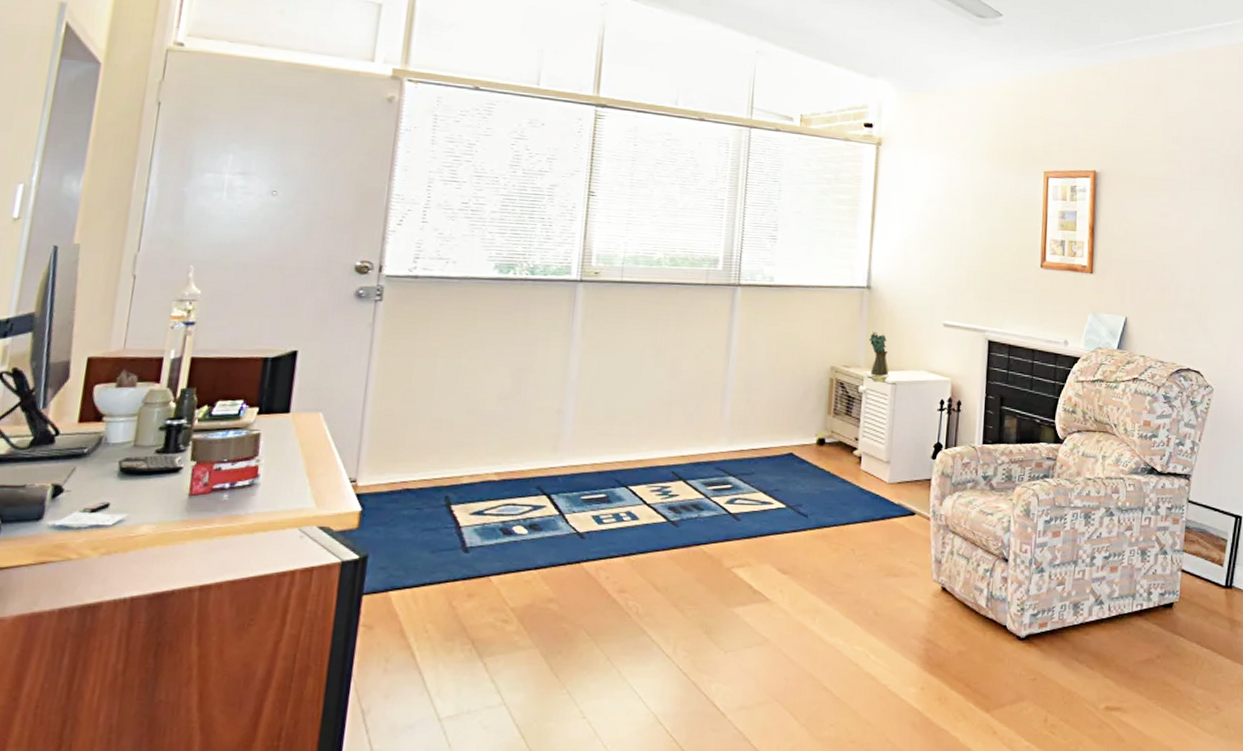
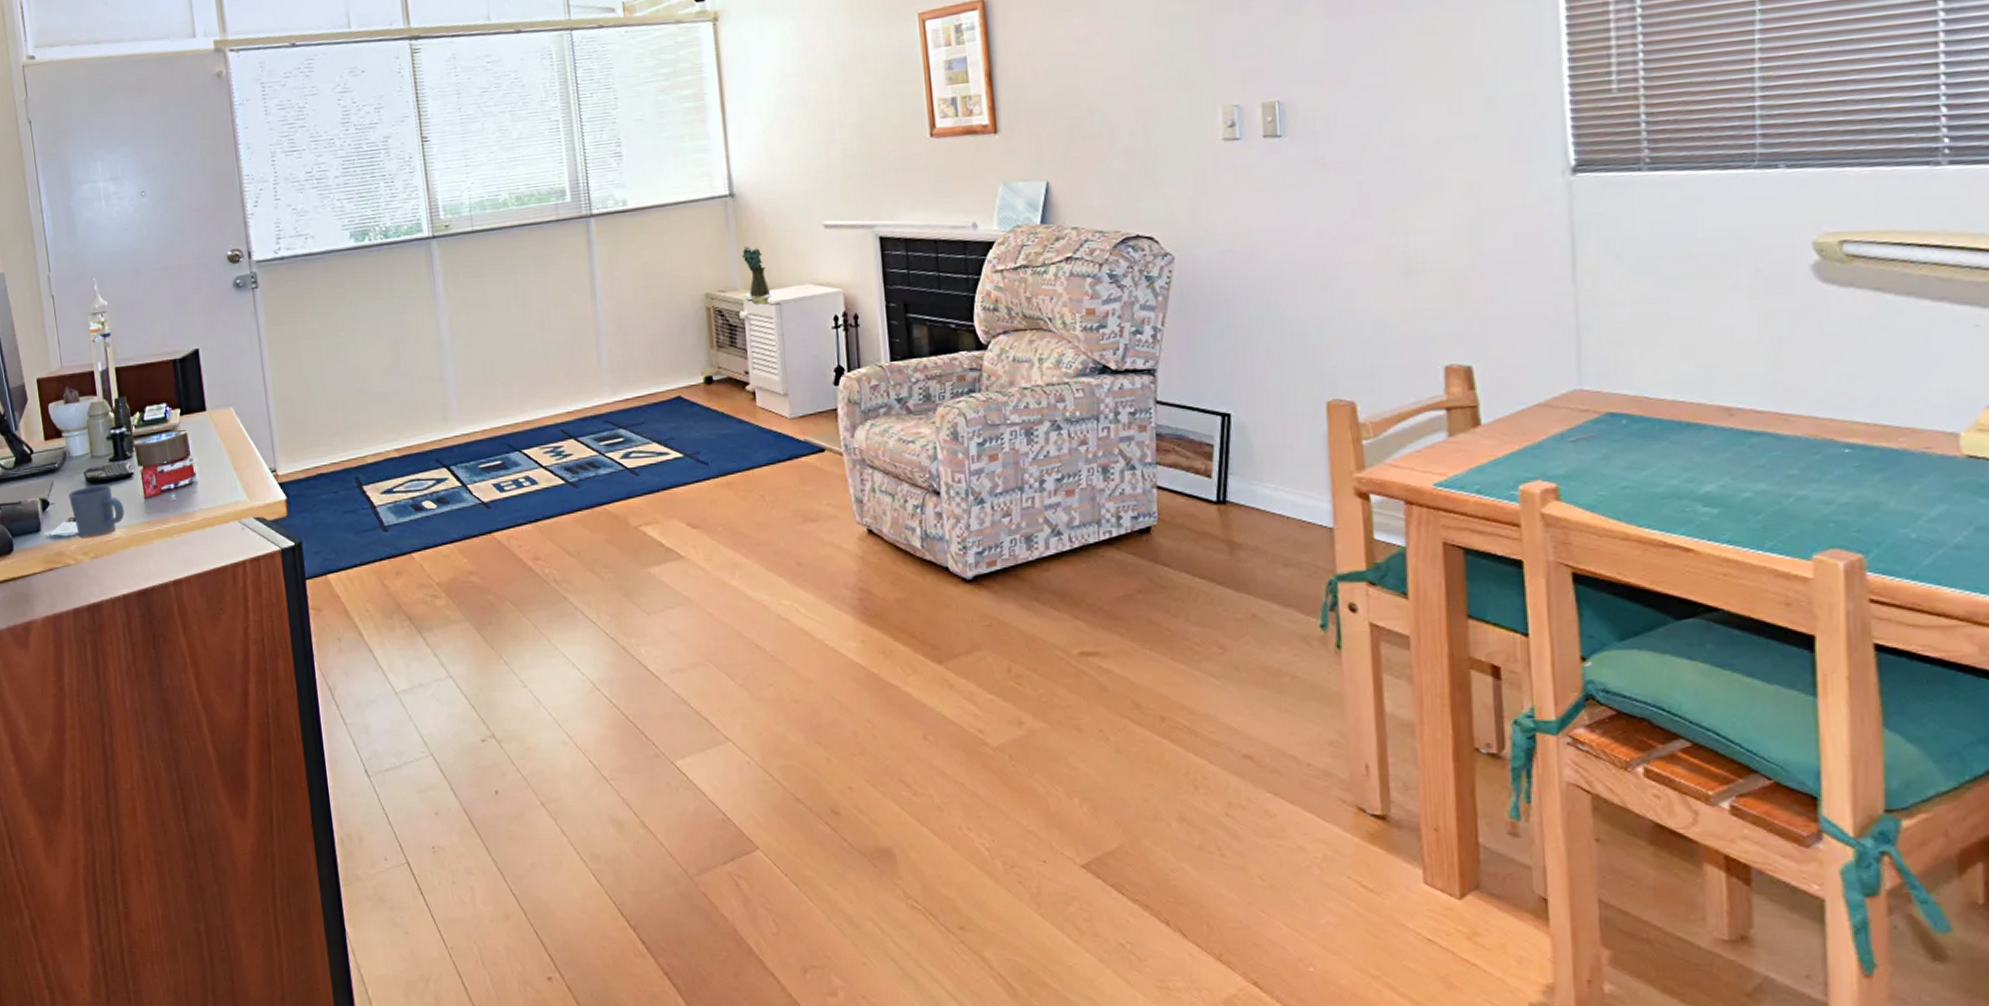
mug: none [91,476,160,532] -> present [68,485,125,538]

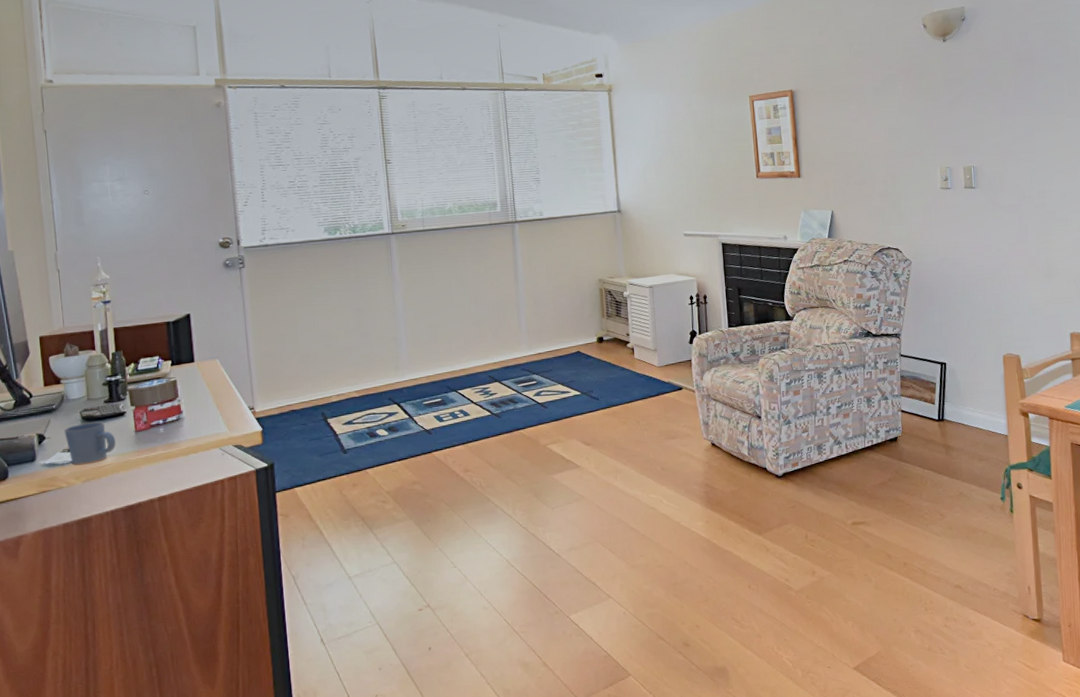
vase: present [742,246,771,305] -> none [626,247,646,288]

